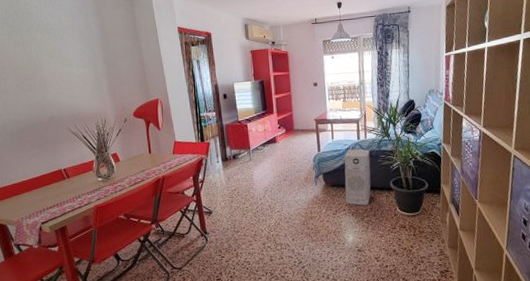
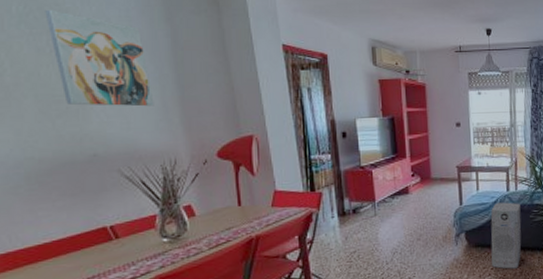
wall art: none [19,13,90,81] -> present [45,9,154,107]

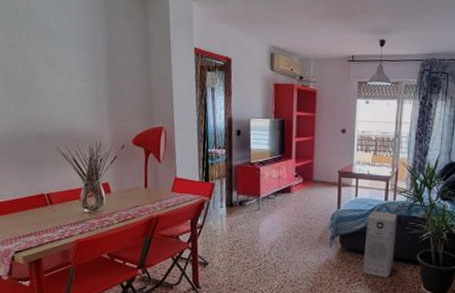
wall art: present [45,9,154,107] -> none [19,13,89,96]

